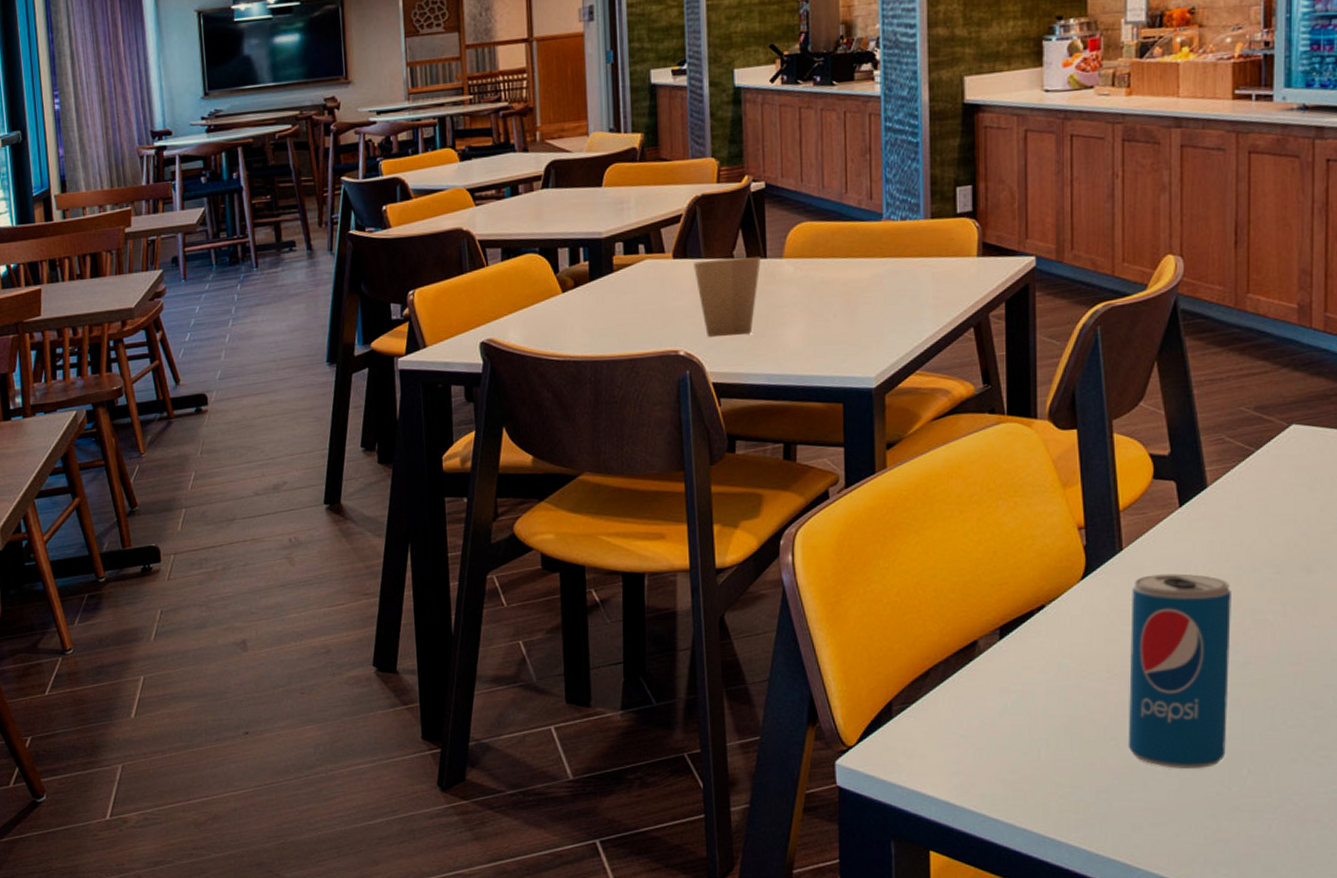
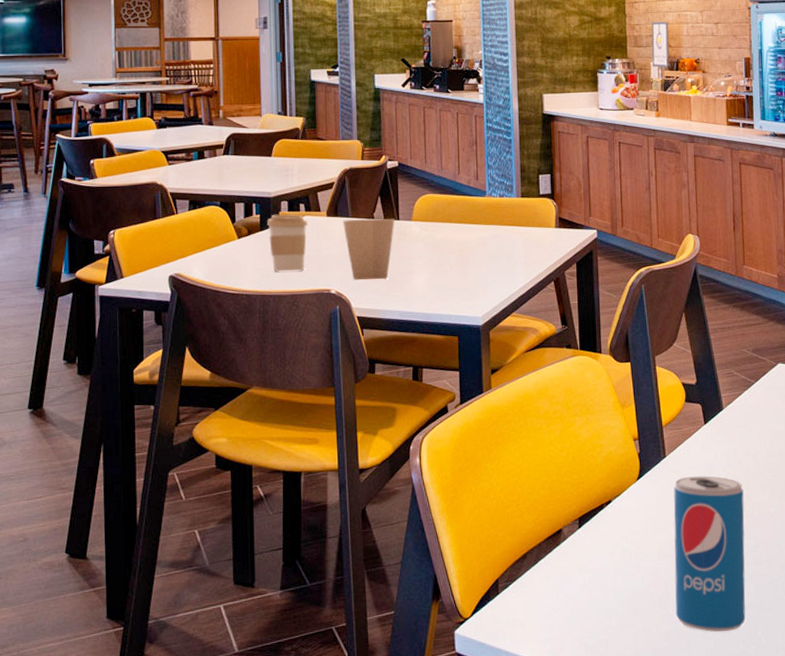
coffee cup: none [597,259,650,331] -> present [266,214,308,272]

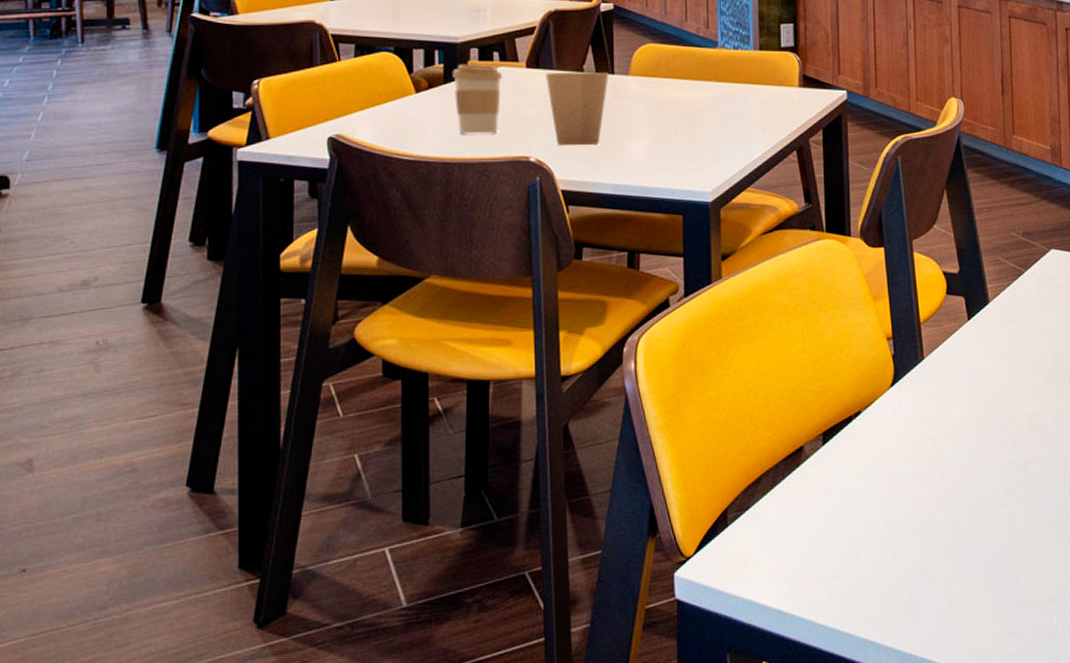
beverage can: present [674,476,746,632] -> none [932,381,1014,566]

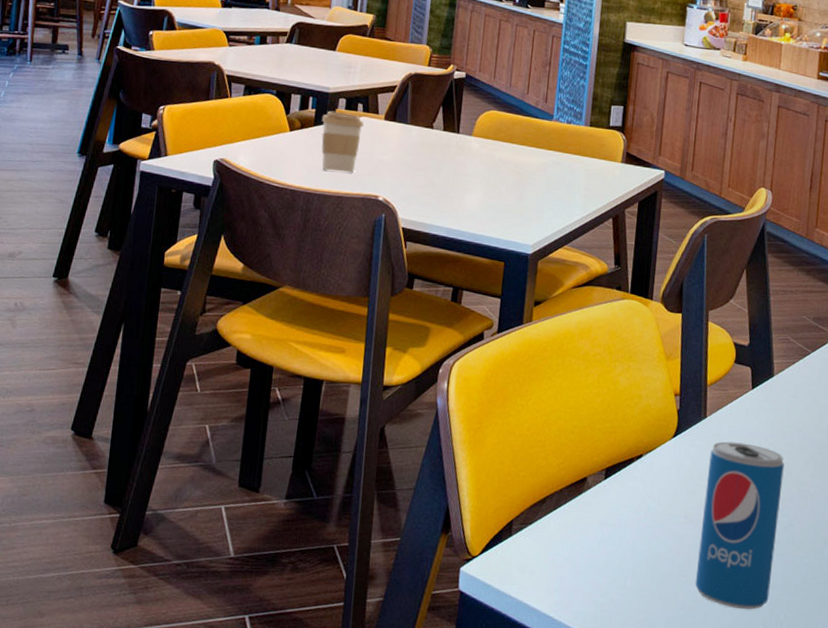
paper cup: present [546,72,609,146] -> none [400,126,455,193]
beverage can: none [932,381,1014,566] -> present [695,441,784,610]

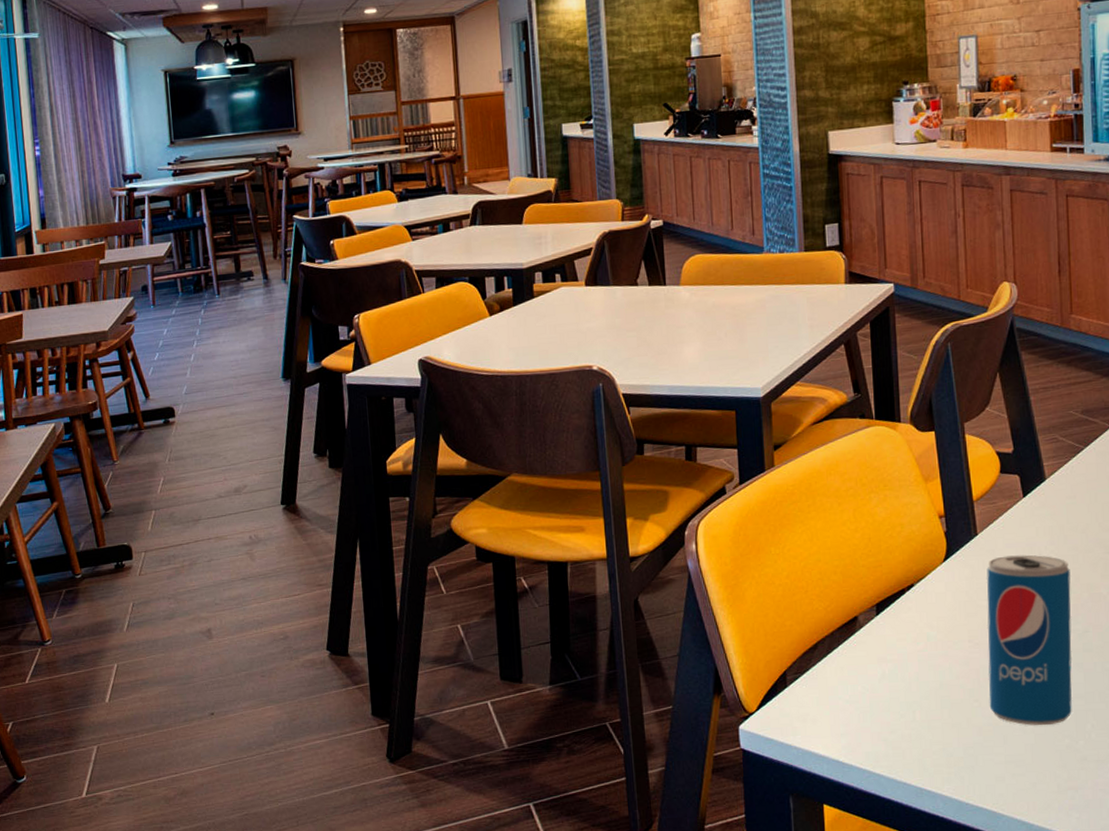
coffee cup: present [321,111,364,173] -> none [520,286,565,349]

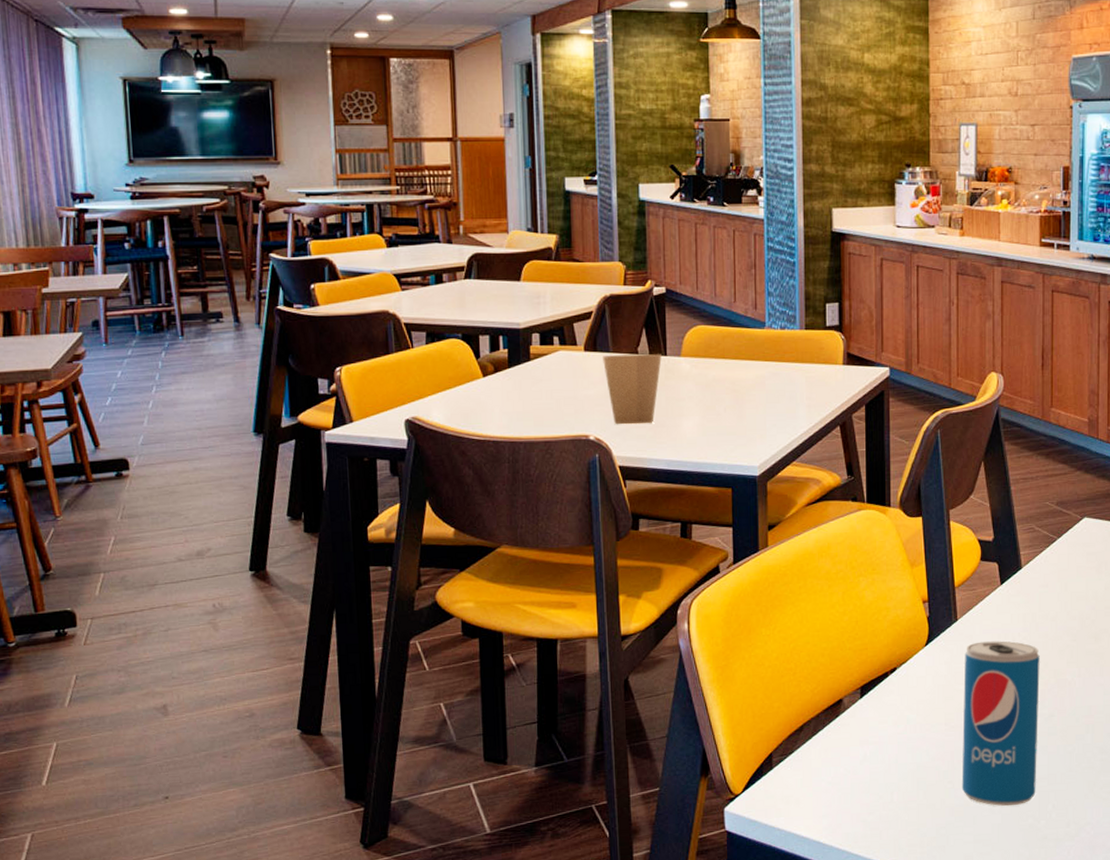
paper cup: none [603,284,661,355] -> present [603,354,662,425]

